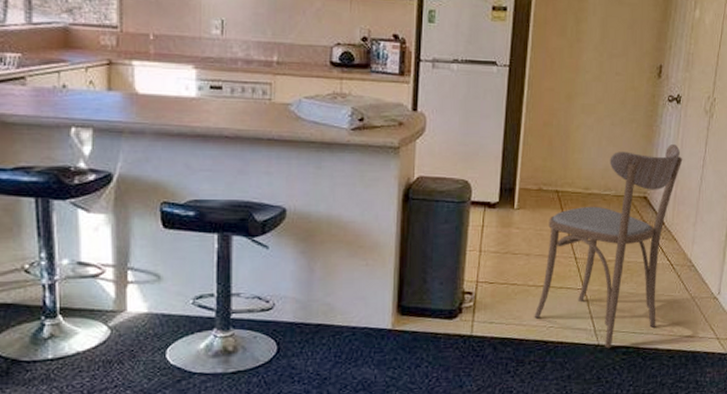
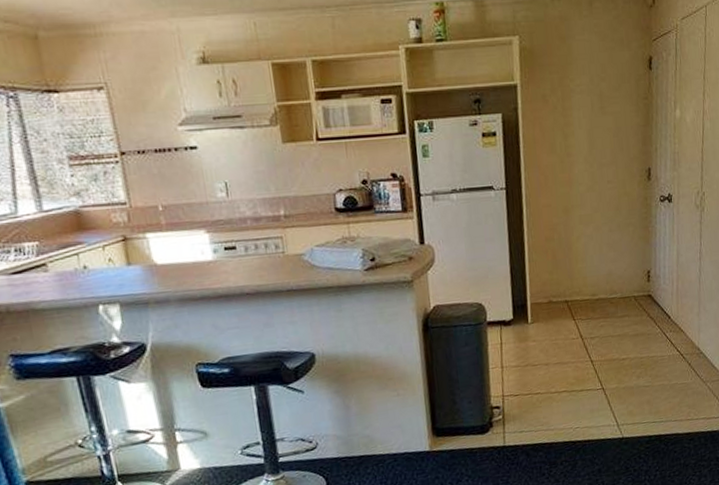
dining chair: present [534,144,683,349] -> none [560,242,681,440]

